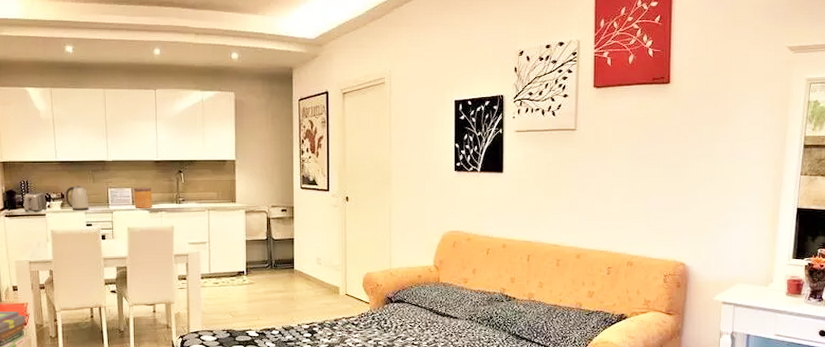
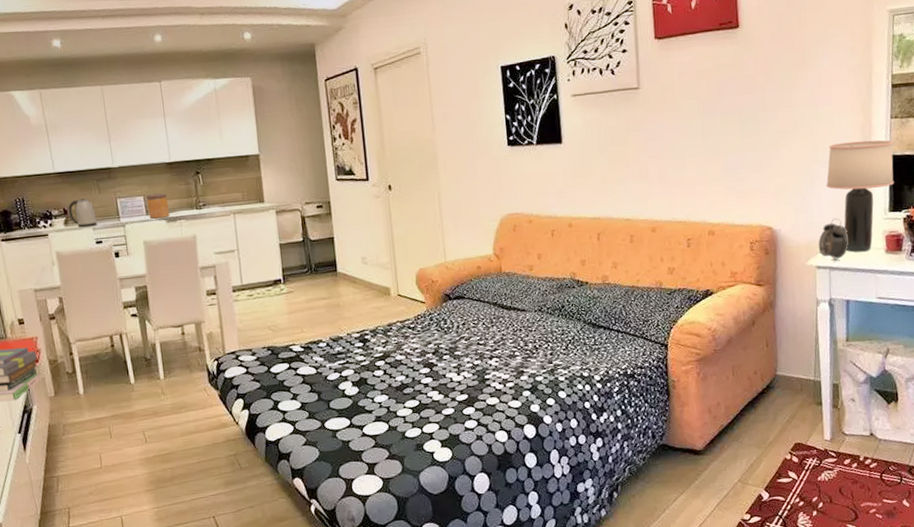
toaster: present [23,192,48,213] -> none [20,209,50,234]
alarm clock: none [725,260,754,299] -> present [818,218,849,262]
table lamp: none [737,193,801,292] -> present [826,140,894,253]

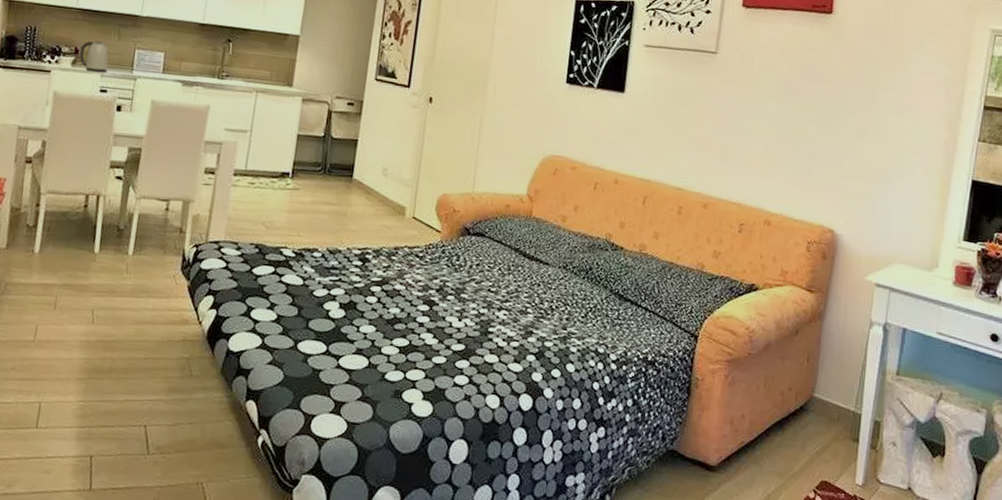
jar: present [146,193,170,219] -> none [165,52,190,80]
alarm clock: present [818,218,849,262] -> none [880,234,916,282]
table lamp: present [826,140,894,253] -> none [899,155,978,279]

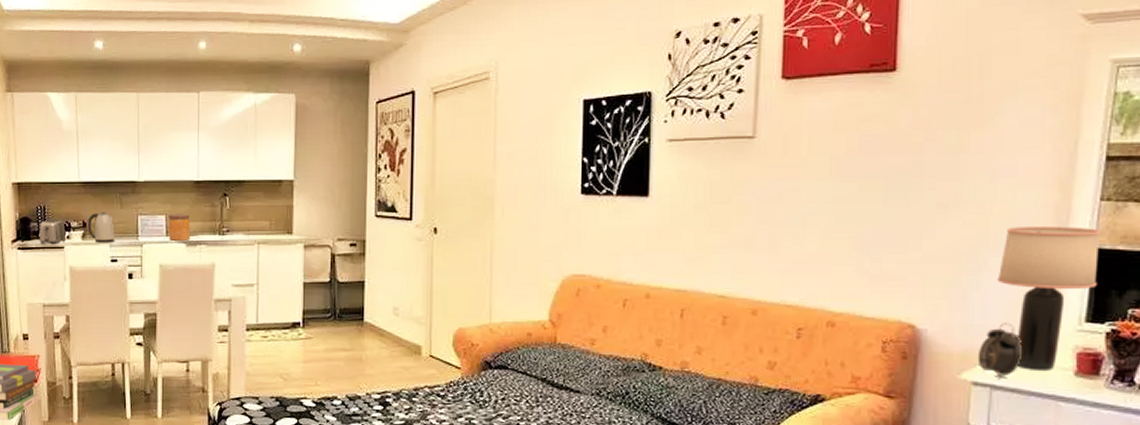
toaster: none [24,41,55,67] -> present [39,220,67,245]
jar: none [165,52,190,80] -> present [168,214,191,240]
alarm clock: none [880,234,916,282] -> present [977,322,1023,379]
table lamp: none [899,155,978,279] -> present [997,226,1101,370]

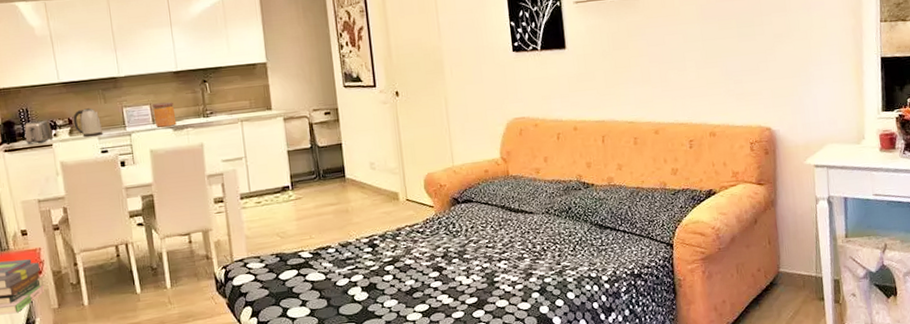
alarm clock: present [977,322,1023,379] -> none [815,118,845,160]
table lamp: present [997,226,1101,370] -> none [821,42,886,152]

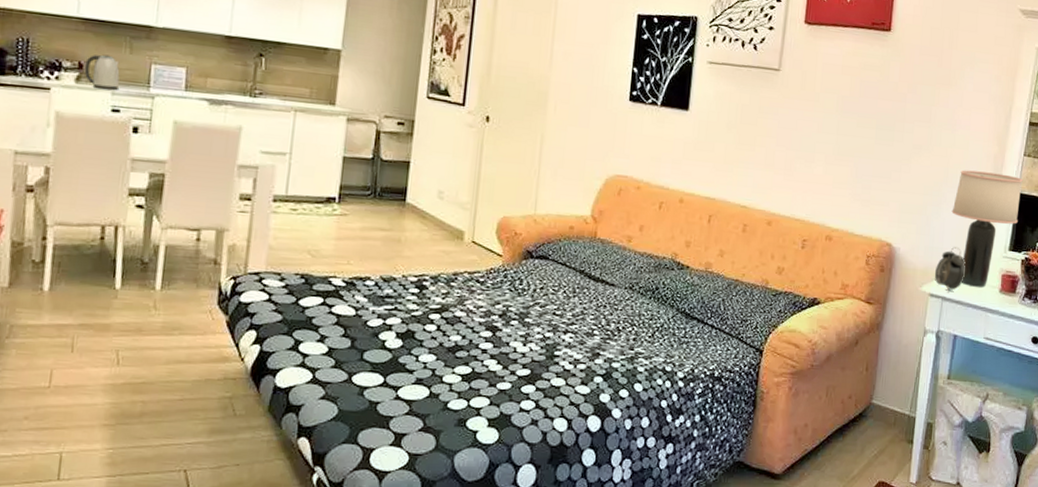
toaster: present [24,120,54,145] -> none [16,55,55,84]
jar: present [152,102,177,127] -> none [188,67,216,99]
alarm clock: none [815,118,845,160] -> present [934,246,966,292]
table lamp: none [821,42,886,152] -> present [951,170,1023,288]

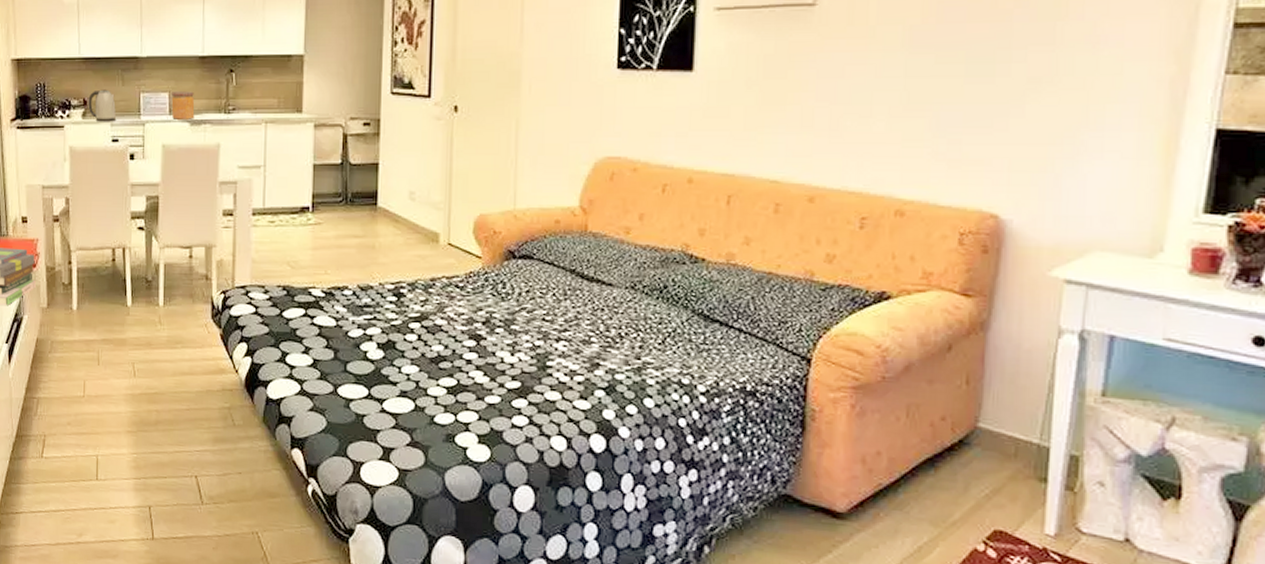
jar: none [188,67,216,99] -> present [171,91,195,119]
alarm clock: present [934,246,966,292] -> none [1071,212,1127,276]
table lamp: present [951,170,1023,288] -> none [1097,104,1225,268]

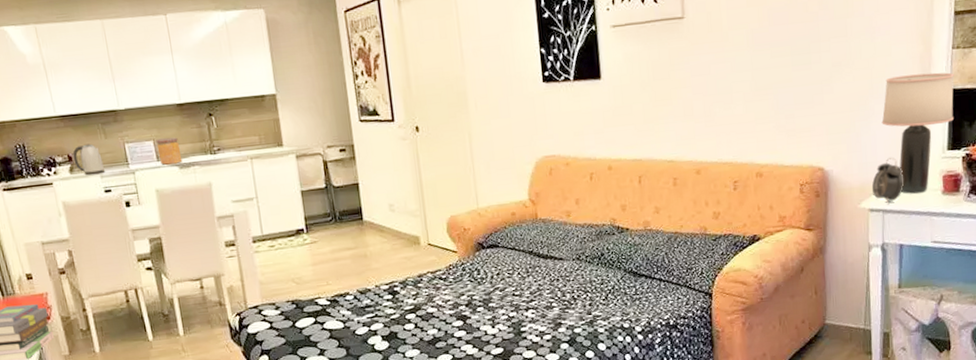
alarm clock: none [1071,212,1127,276] -> present [871,157,904,204]
table lamp: none [1097,104,1225,268] -> present [881,72,954,194]

